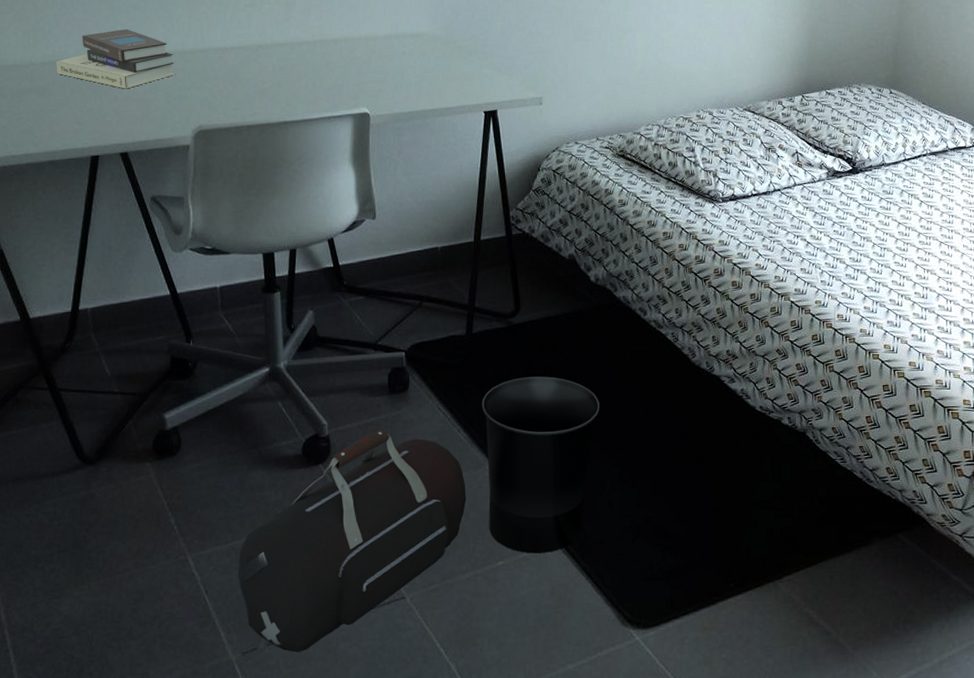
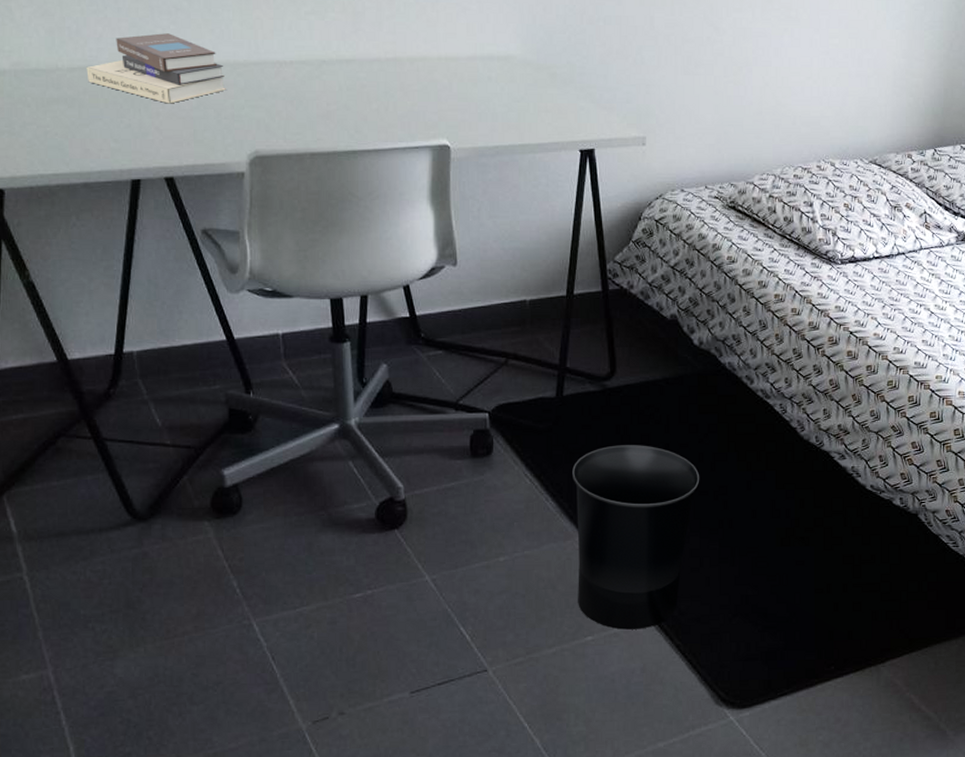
duffel bag: present [238,429,467,652] -> none [307,494,554,723]

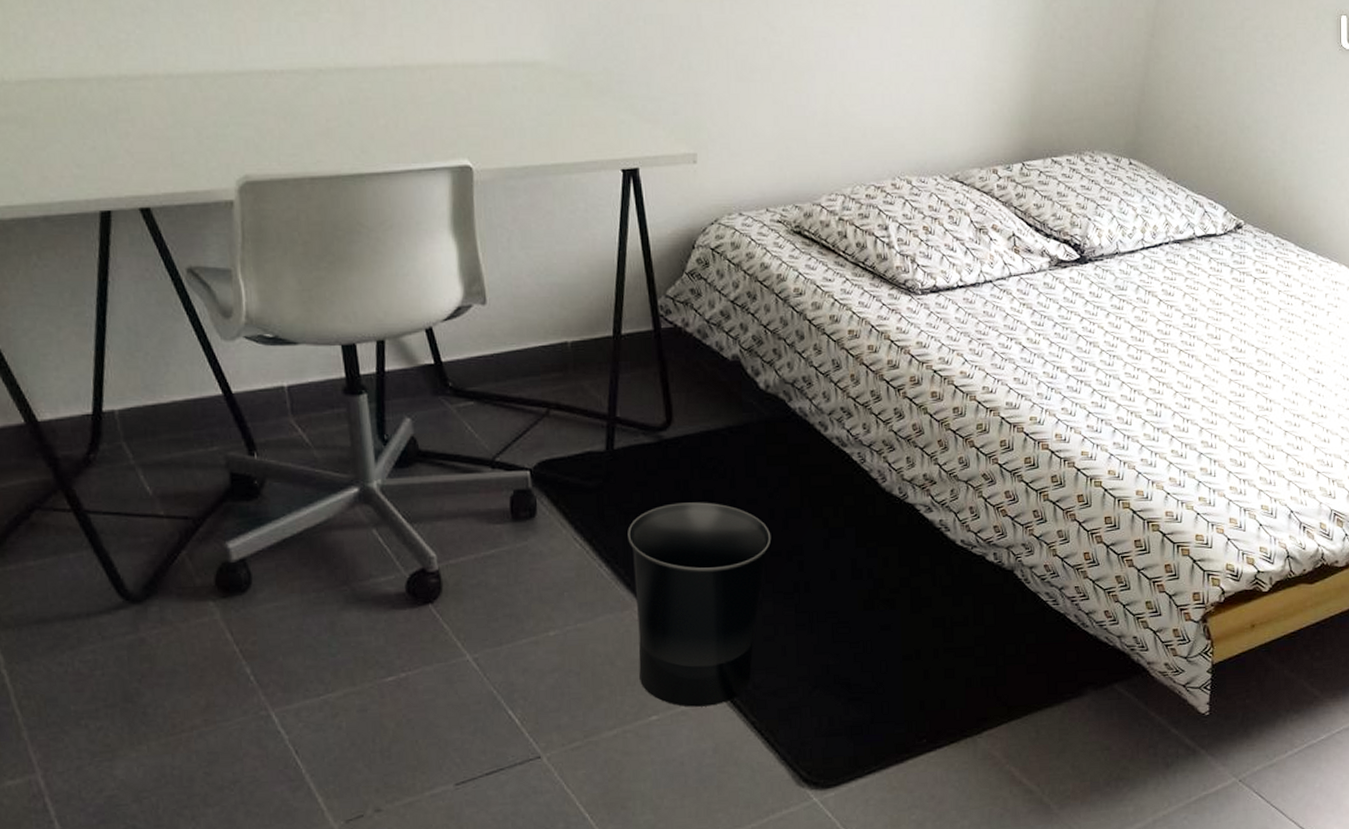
books: present [86,33,226,104] -> none [38,39,207,122]

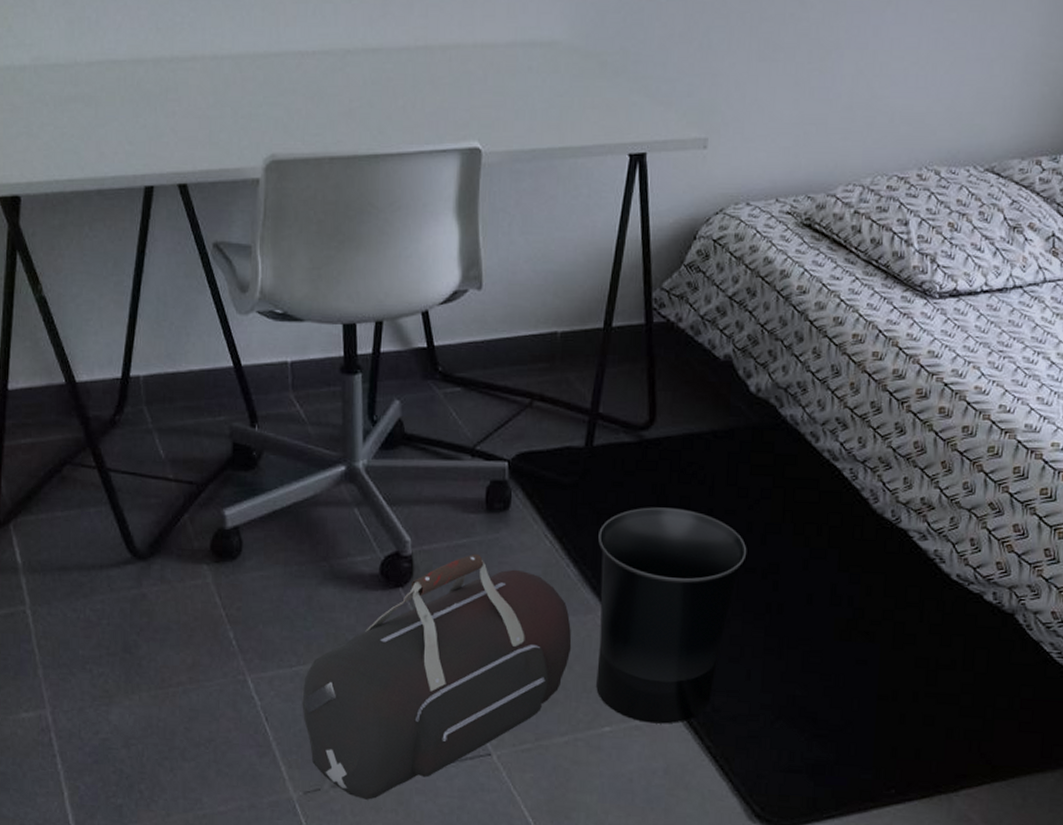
duffel bag: none [334,562,612,819] -> present [302,553,572,800]

